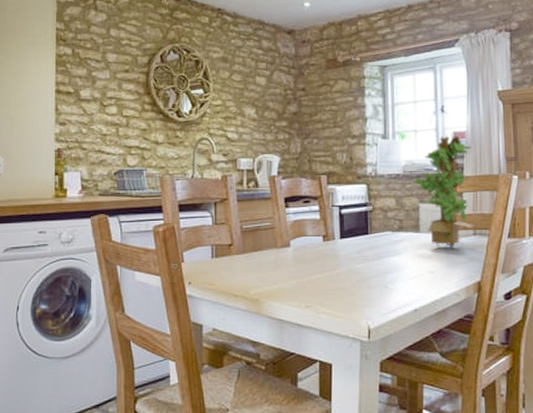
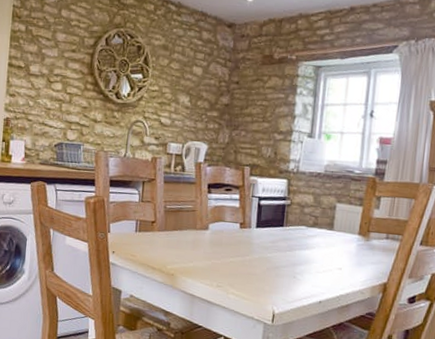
flower bouquet: present [413,136,475,248] -> none [333,140,397,249]

